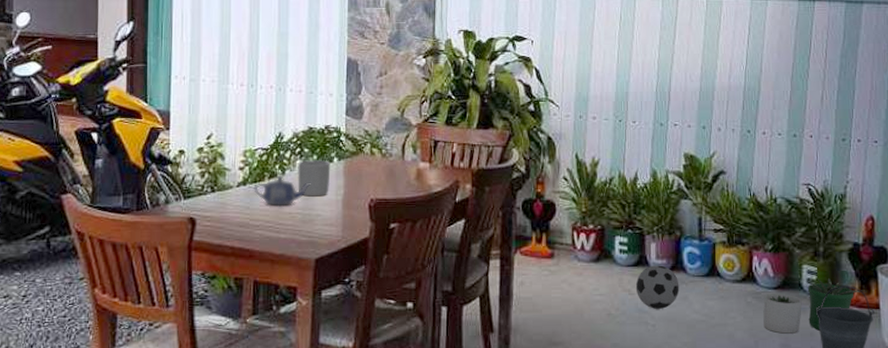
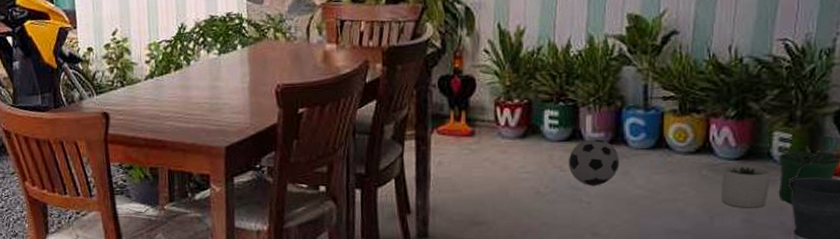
teapot: present [253,175,311,207] -> none [161,66,216,97]
mug: present [296,160,331,197] -> none [202,48,235,86]

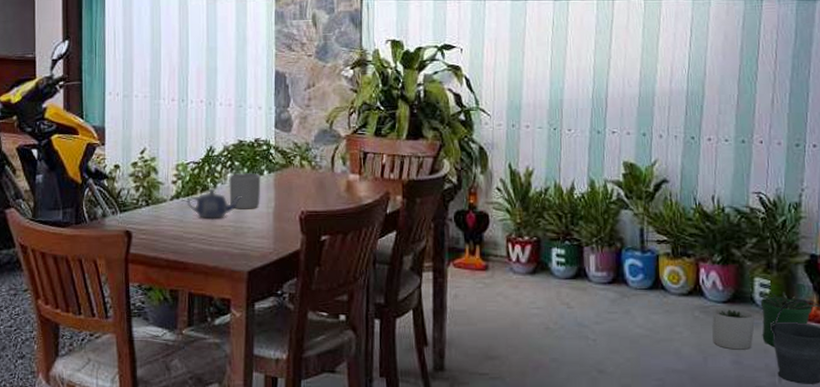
teapot: none [161,66,216,97] -> present [186,188,242,220]
mug: none [202,48,235,86] -> present [228,173,261,209]
soccer ball: present [568,139,620,186] -> none [574,278,621,323]

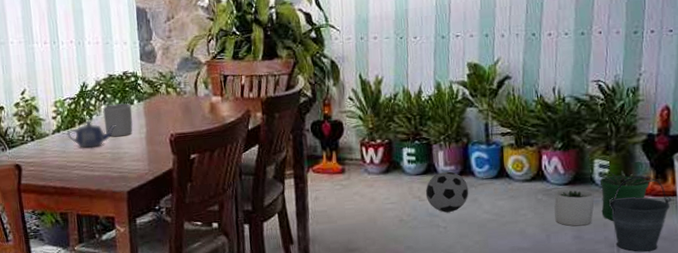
soccer ball: none [574,278,621,323] -> present [425,171,469,213]

